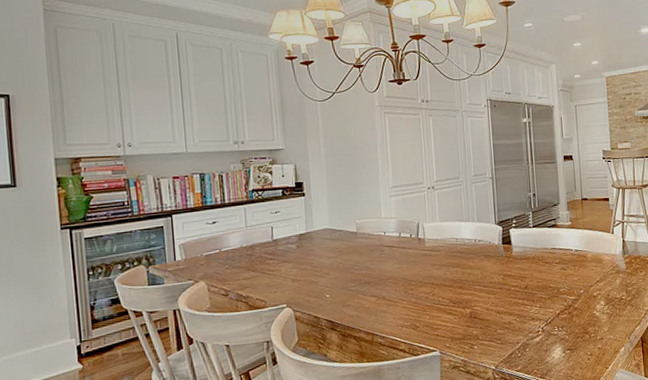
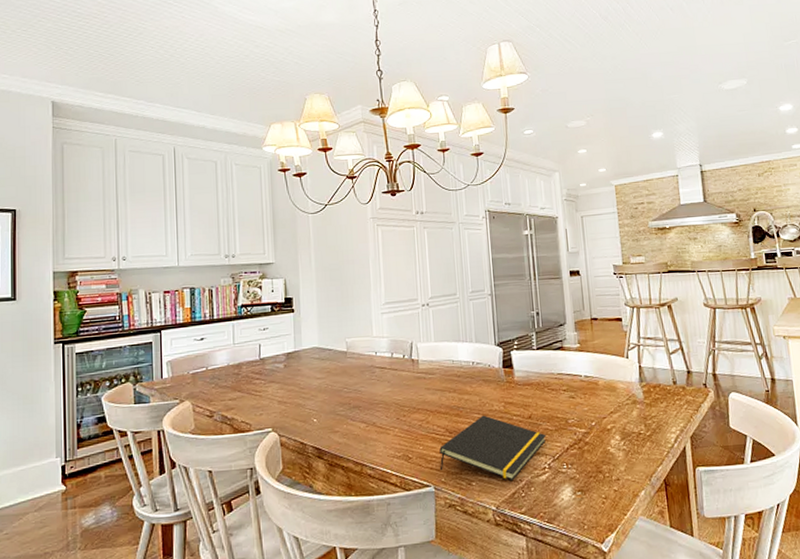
notepad: none [444,286,540,344] -> present [439,415,546,482]

